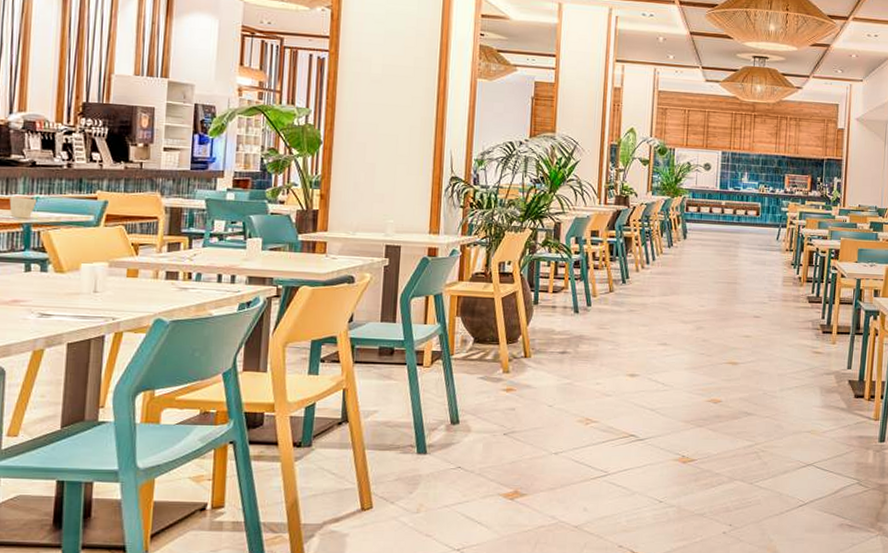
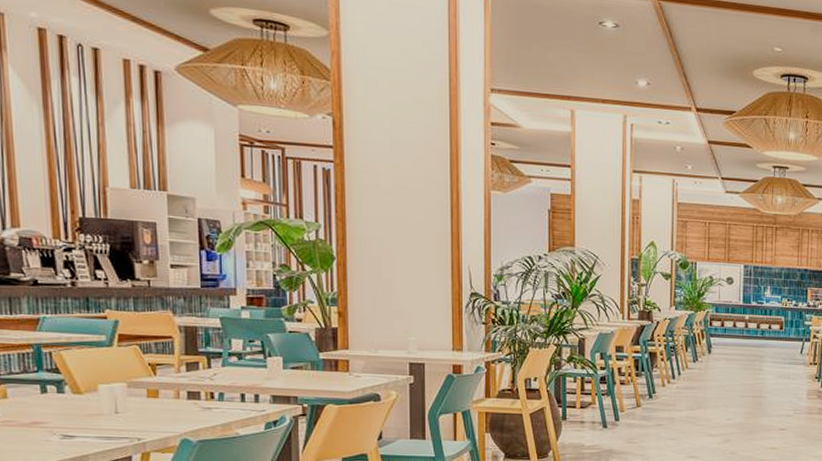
cup: present [9,197,37,219] -> none [15,317,45,339]

